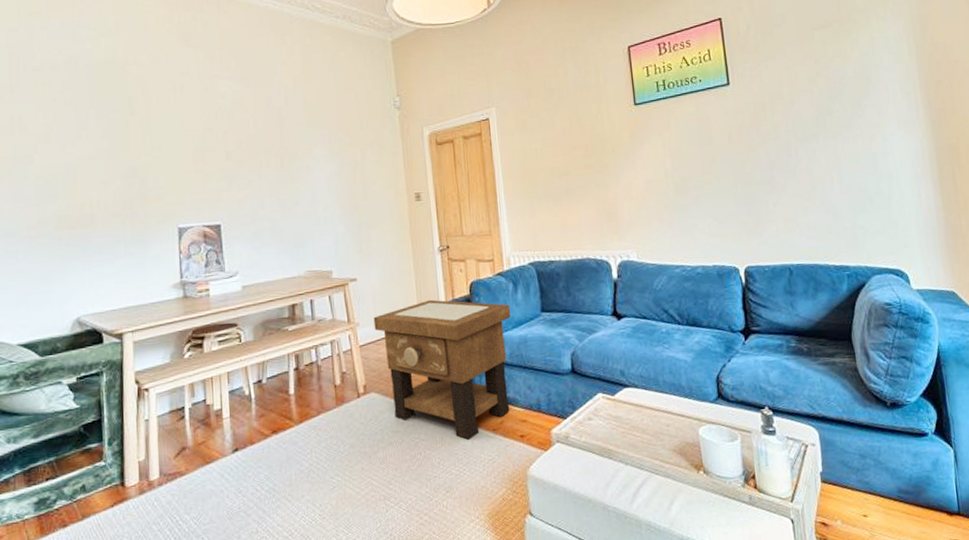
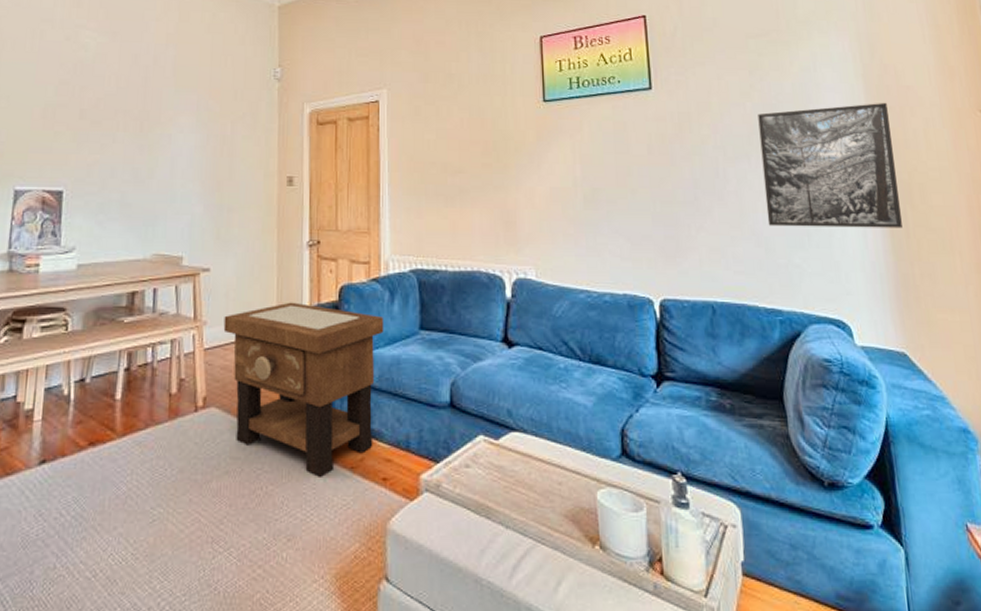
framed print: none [824,76,951,196] -> present [758,102,903,228]

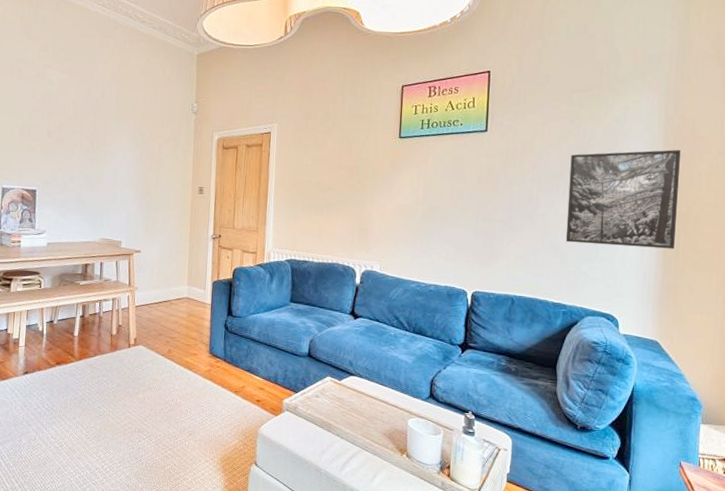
side table: present [223,302,384,477] -> none [149,277,265,396]

